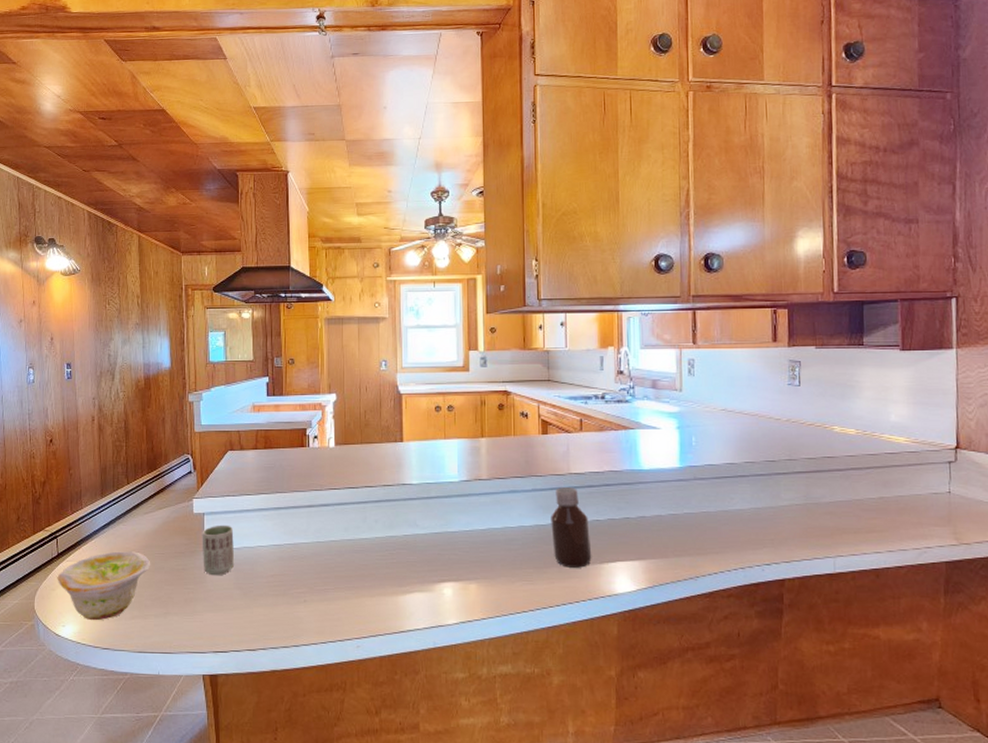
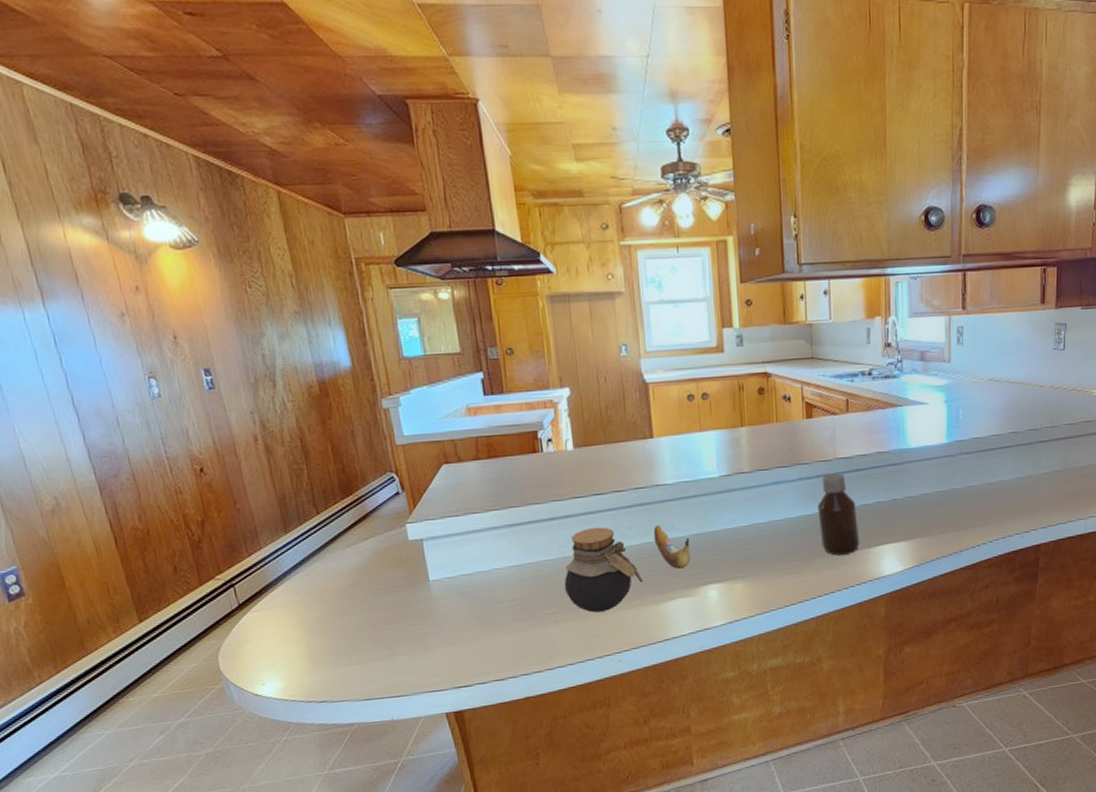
bowl: present [57,551,151,620] -> none [243,591,364,674]
cup: present [202,525,235,576] -> none [422,549,468,608]
jar: none [315,517,384,597] -> present [564,527,643,613]
banana: none [397,520,430,565] -> present [653,524,691,570]

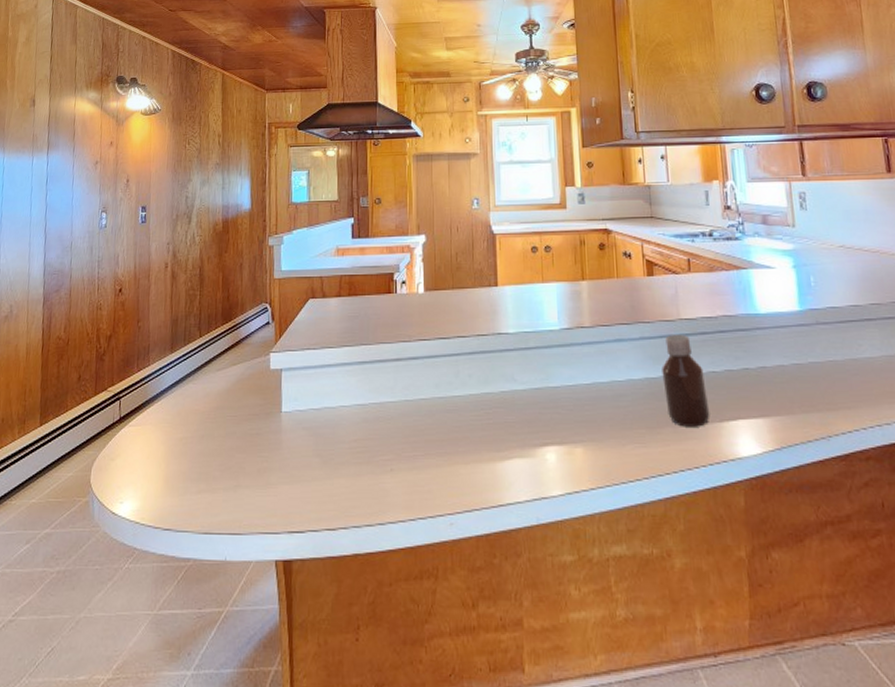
jar: present [564,527,643,613] -> none [403,371,480,464]
banana: present [653,524,691,570] -> none [493,374,530,426]

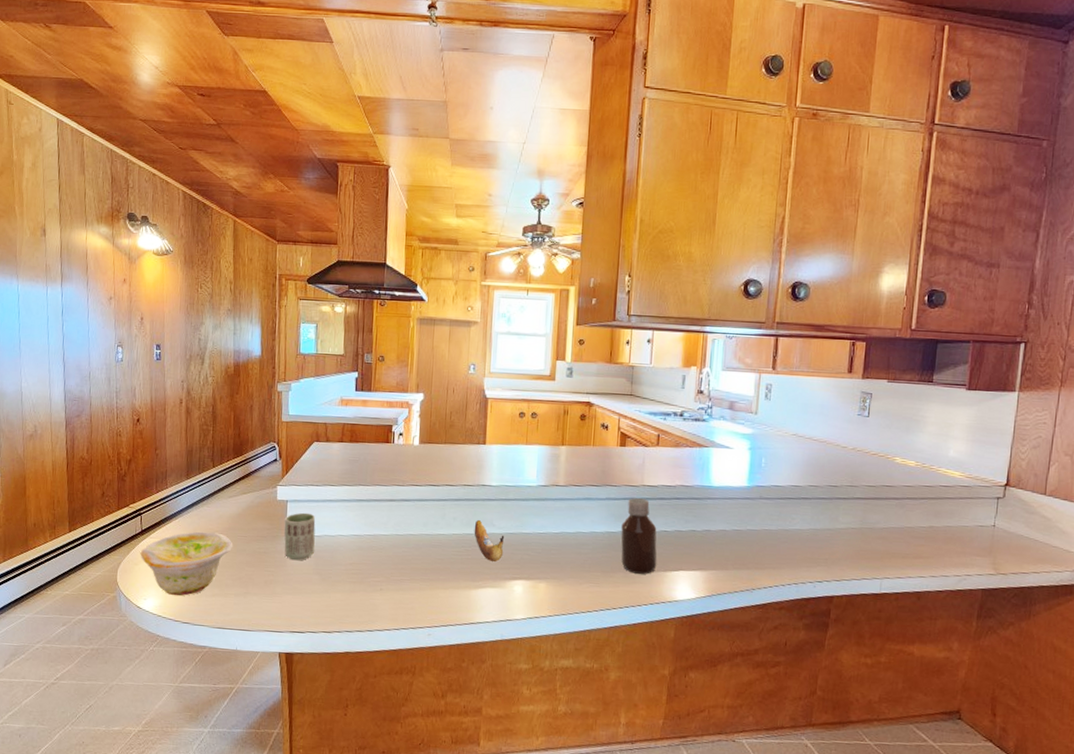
bowl: none [117,414,222,495] -> present [140,531,233,596]
cup: none [278,382,314,441] -> present [284,512,316,561]
banana: none [493,374,530,426] -> present [474,519,505,563]

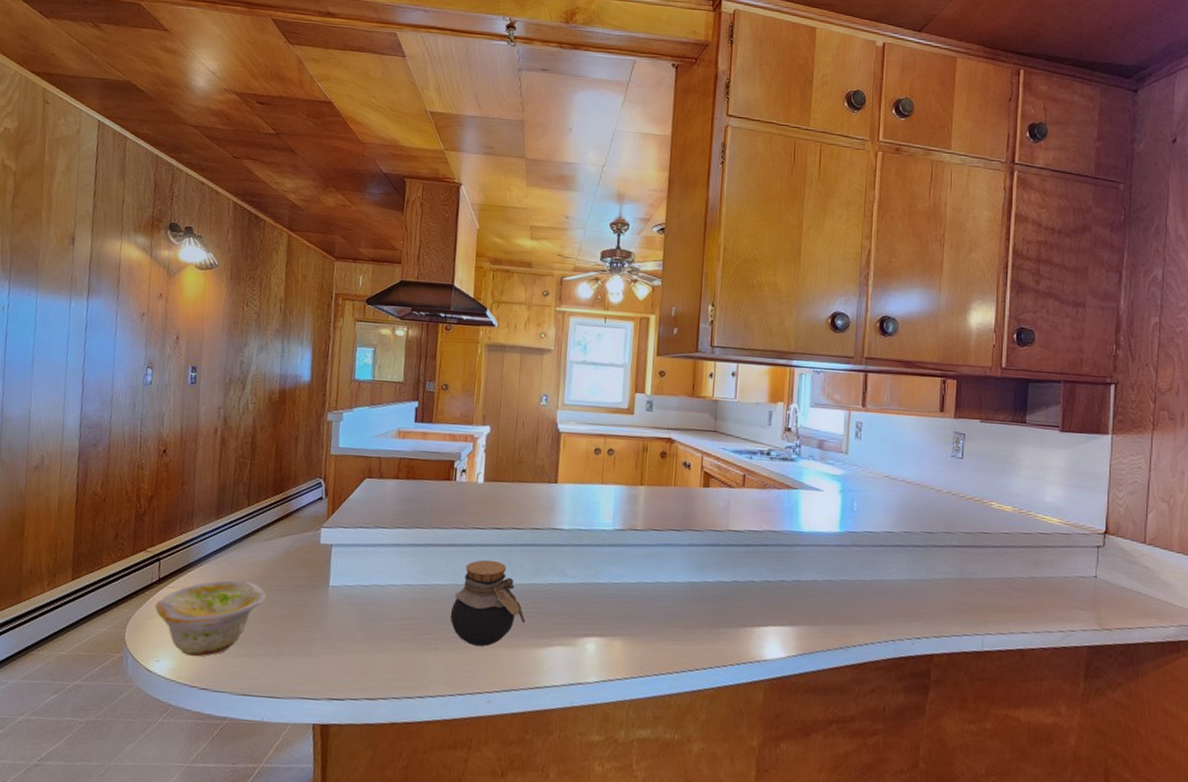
cup: present [284,512,316,561] -> none [325,558,364,615]
jar: none [393,513,459,588] -> present [450,559,525,647]
banana: present [474,519,505,563] -> none [542,567,577,617]
bottle: present [621,498,658,574] -> none [704,544,744,630]

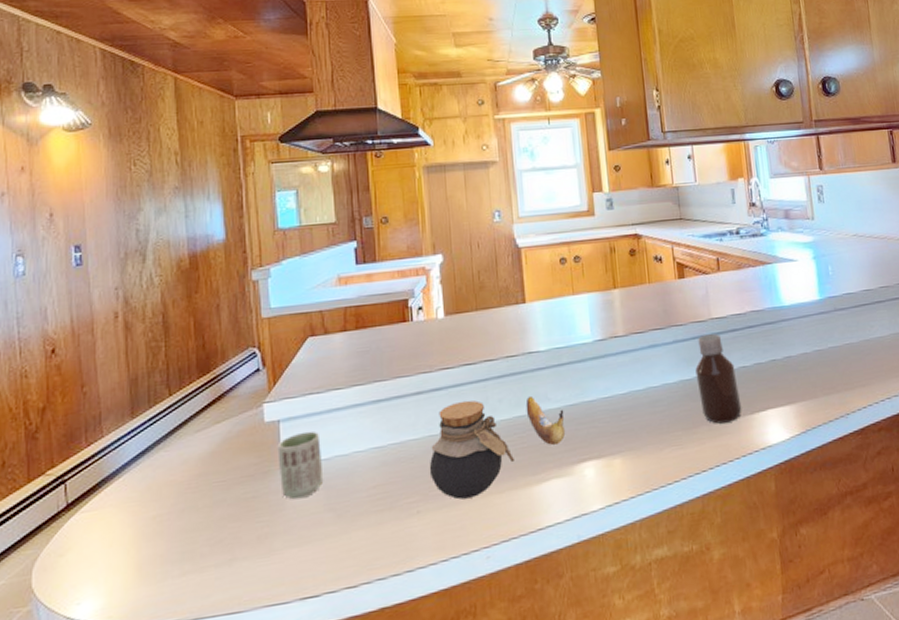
bowl: present [155,580,267,656] -> none [66,484,208,589]
cup: none [325,558,364,615] -> present [277,430,324,500]
banana: none [542,567,577,617] -> present [525,395,566,446]
bottle: none [704,544,744,630] -> present [695,334,742,424]

